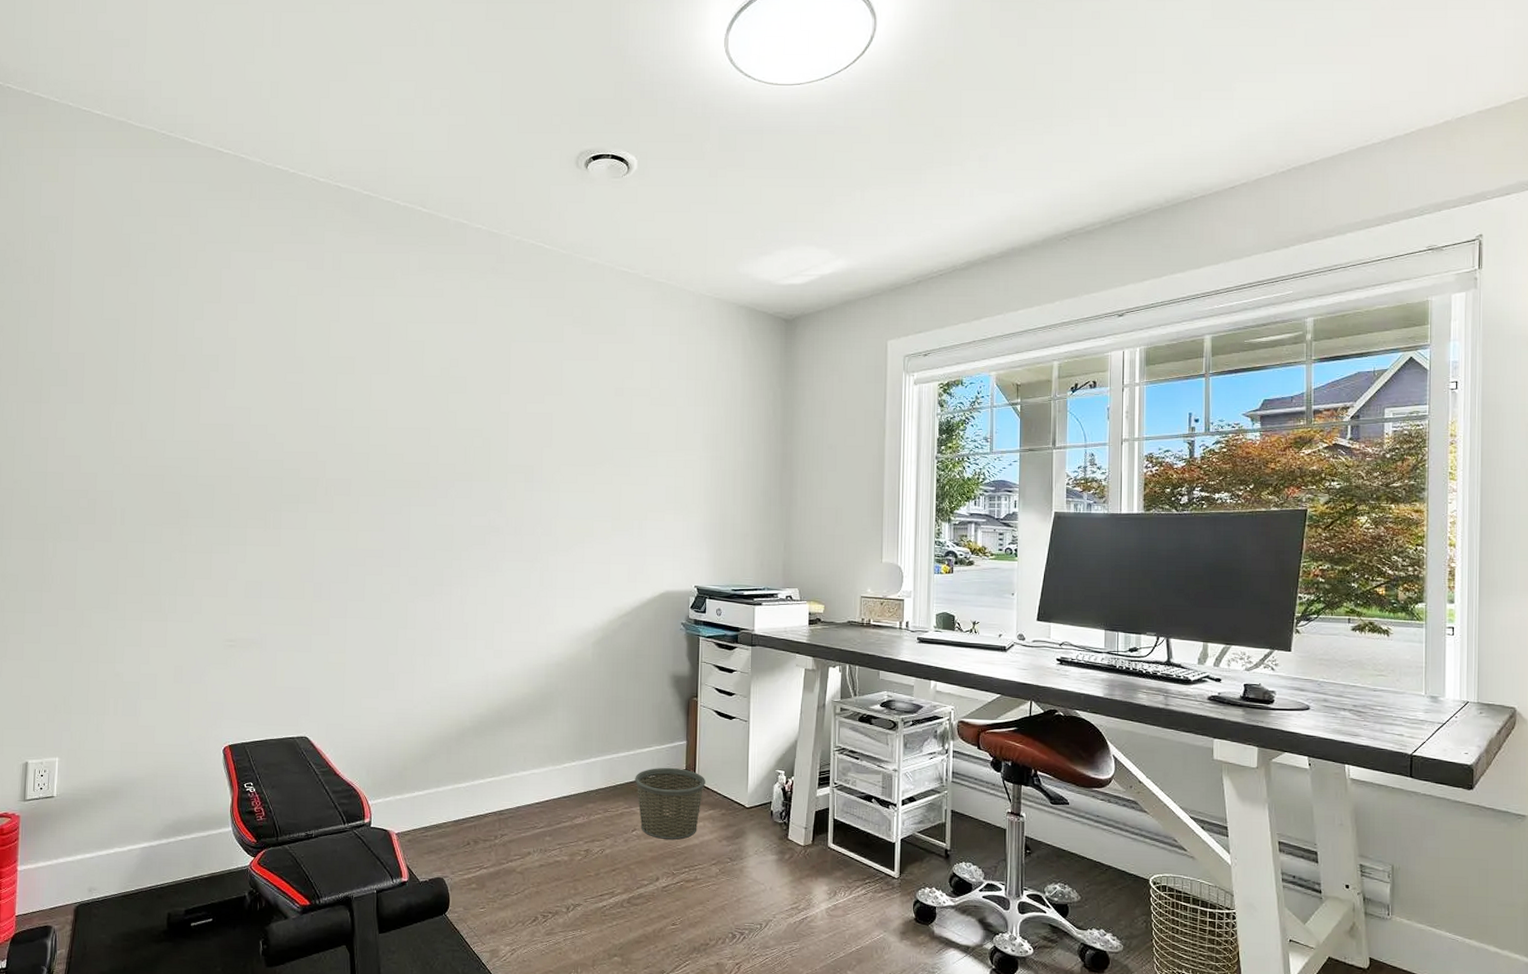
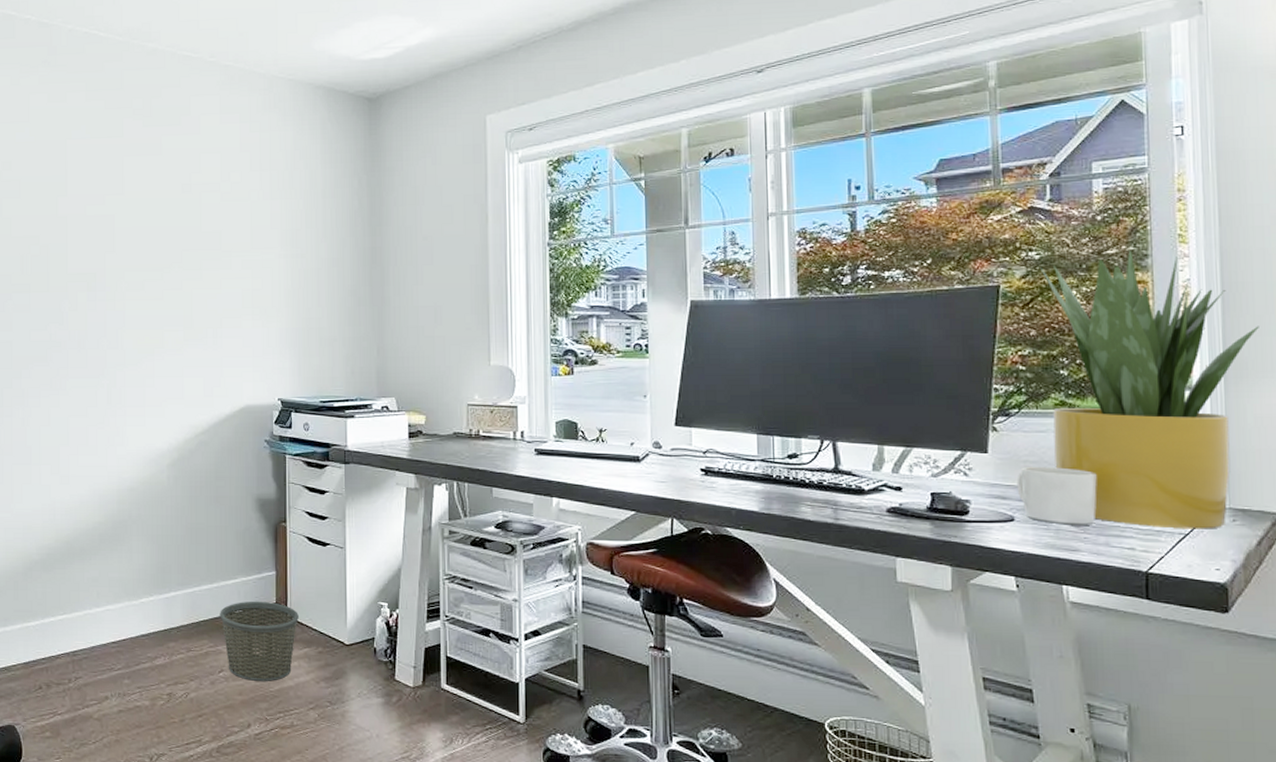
mug: none [1313,663,1376,715] -> present [1016,466,1097,525]
planter: none [1340,484,1508,720] -> present [1040,251,1259,529]

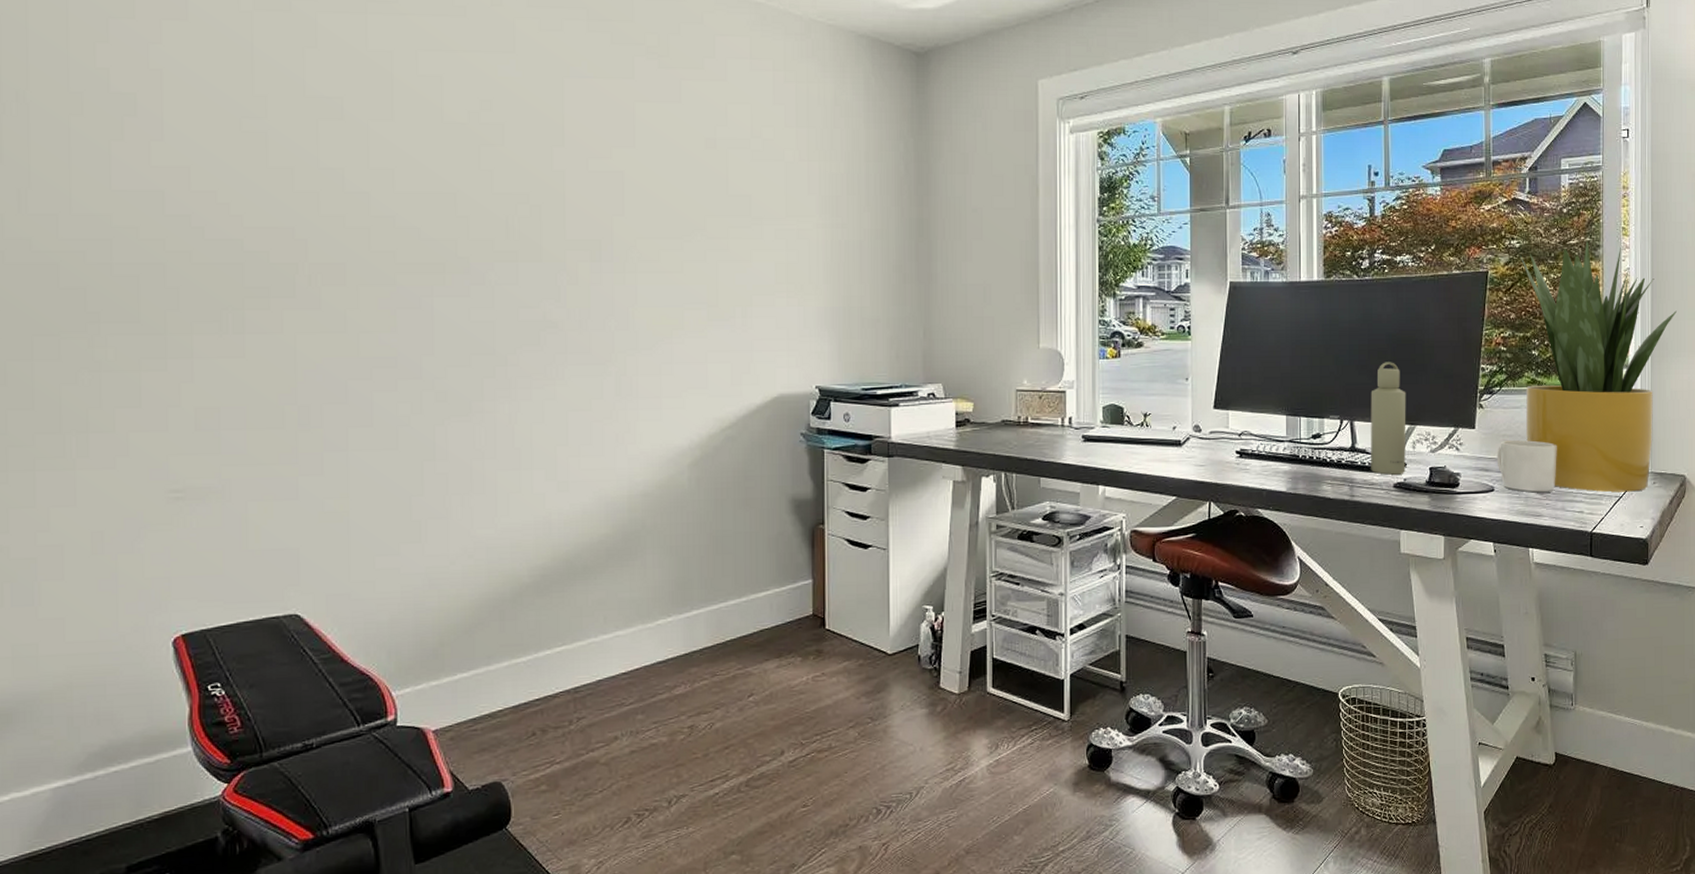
basket: present [220,601,299,681] -> none [749,613,837,703]
bottle: none [856,381,901,499] -> present [1370,362,1406,475]

